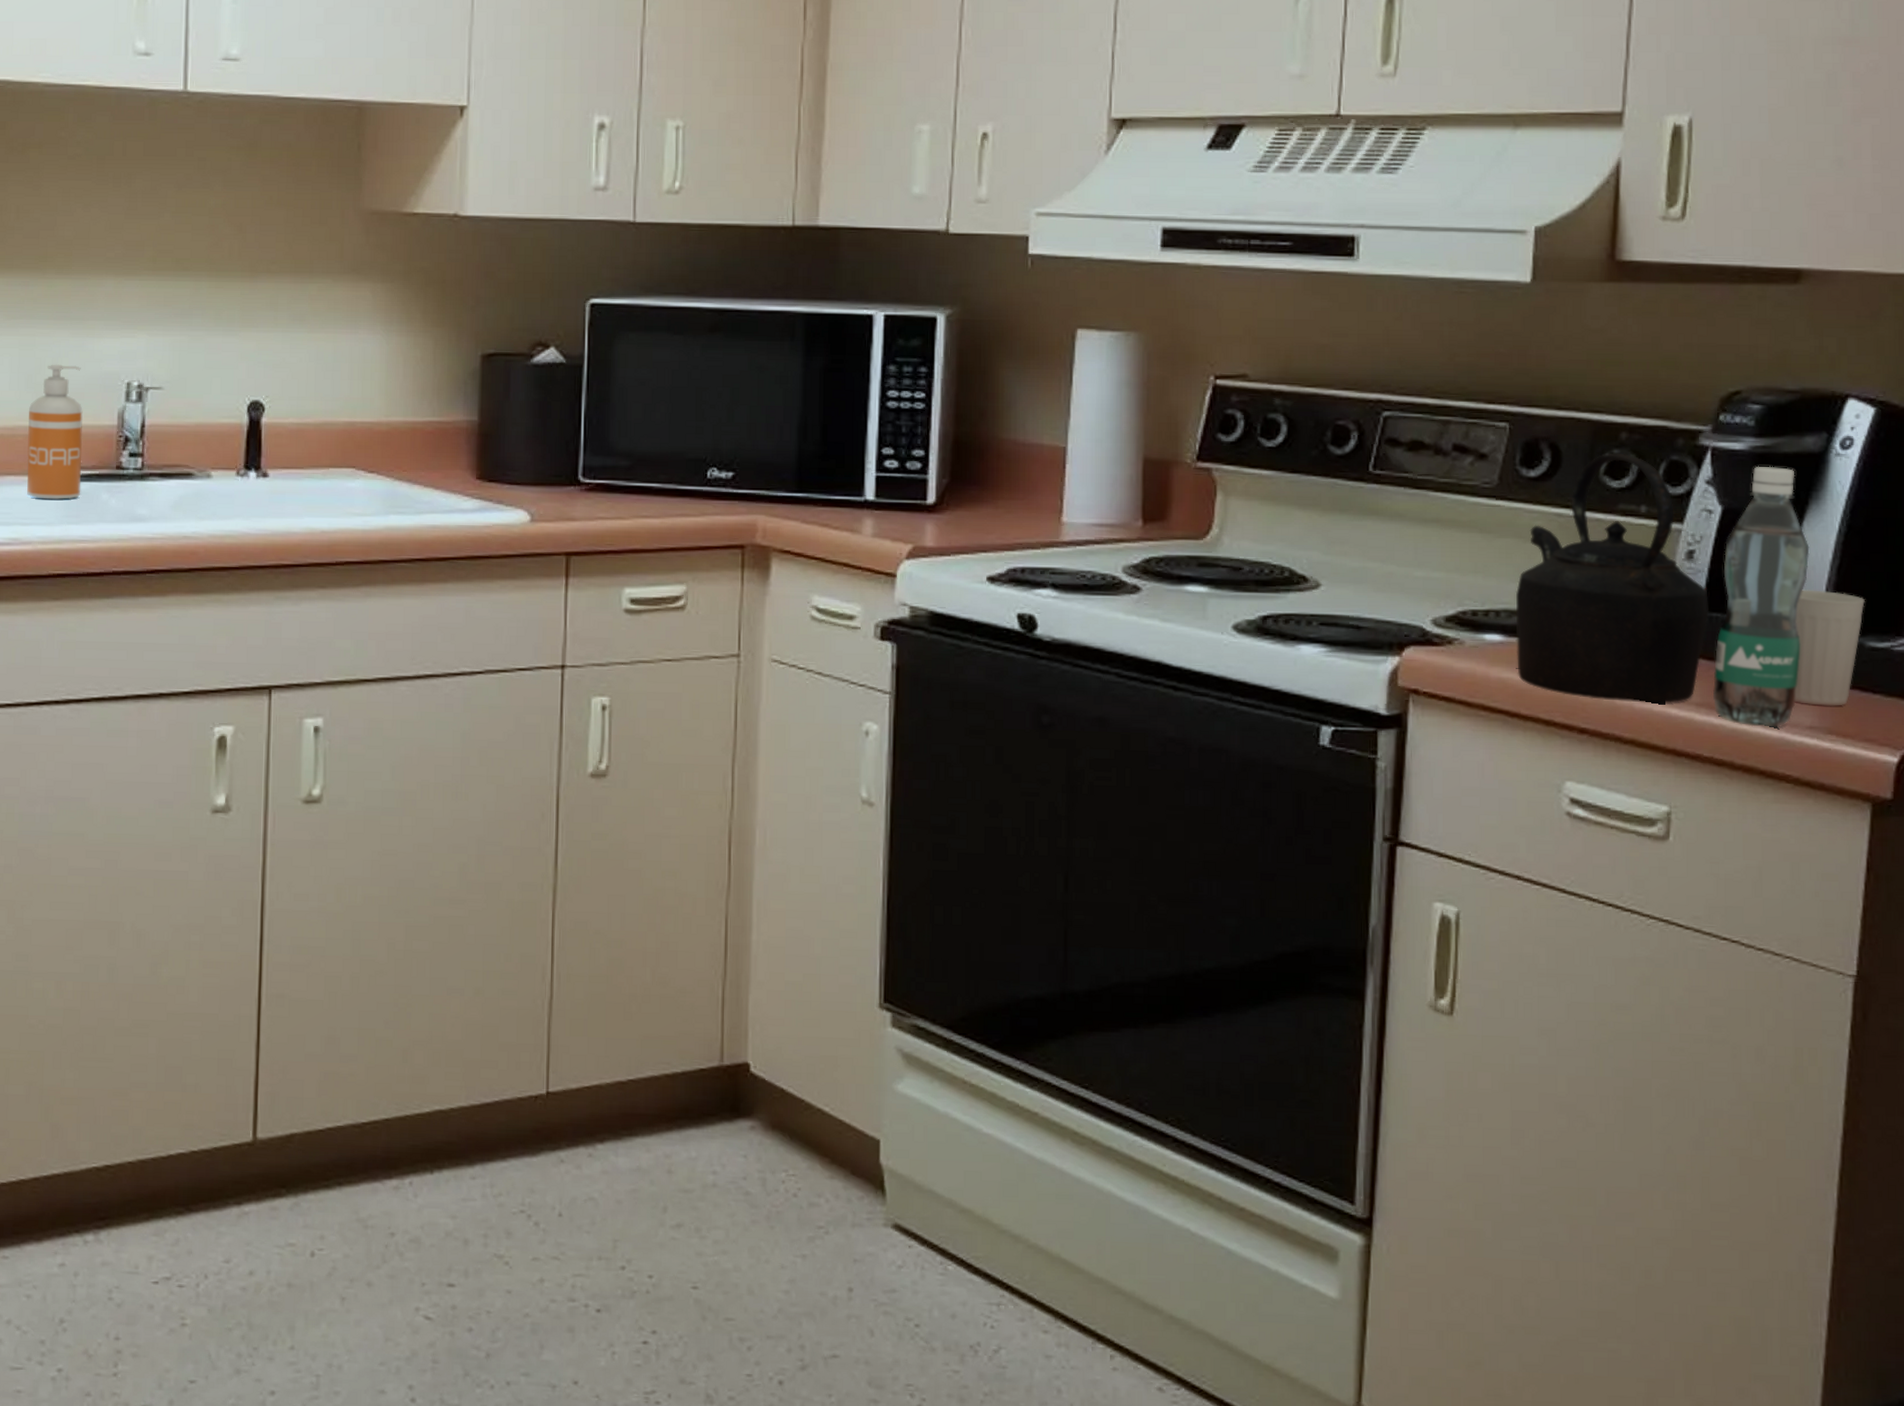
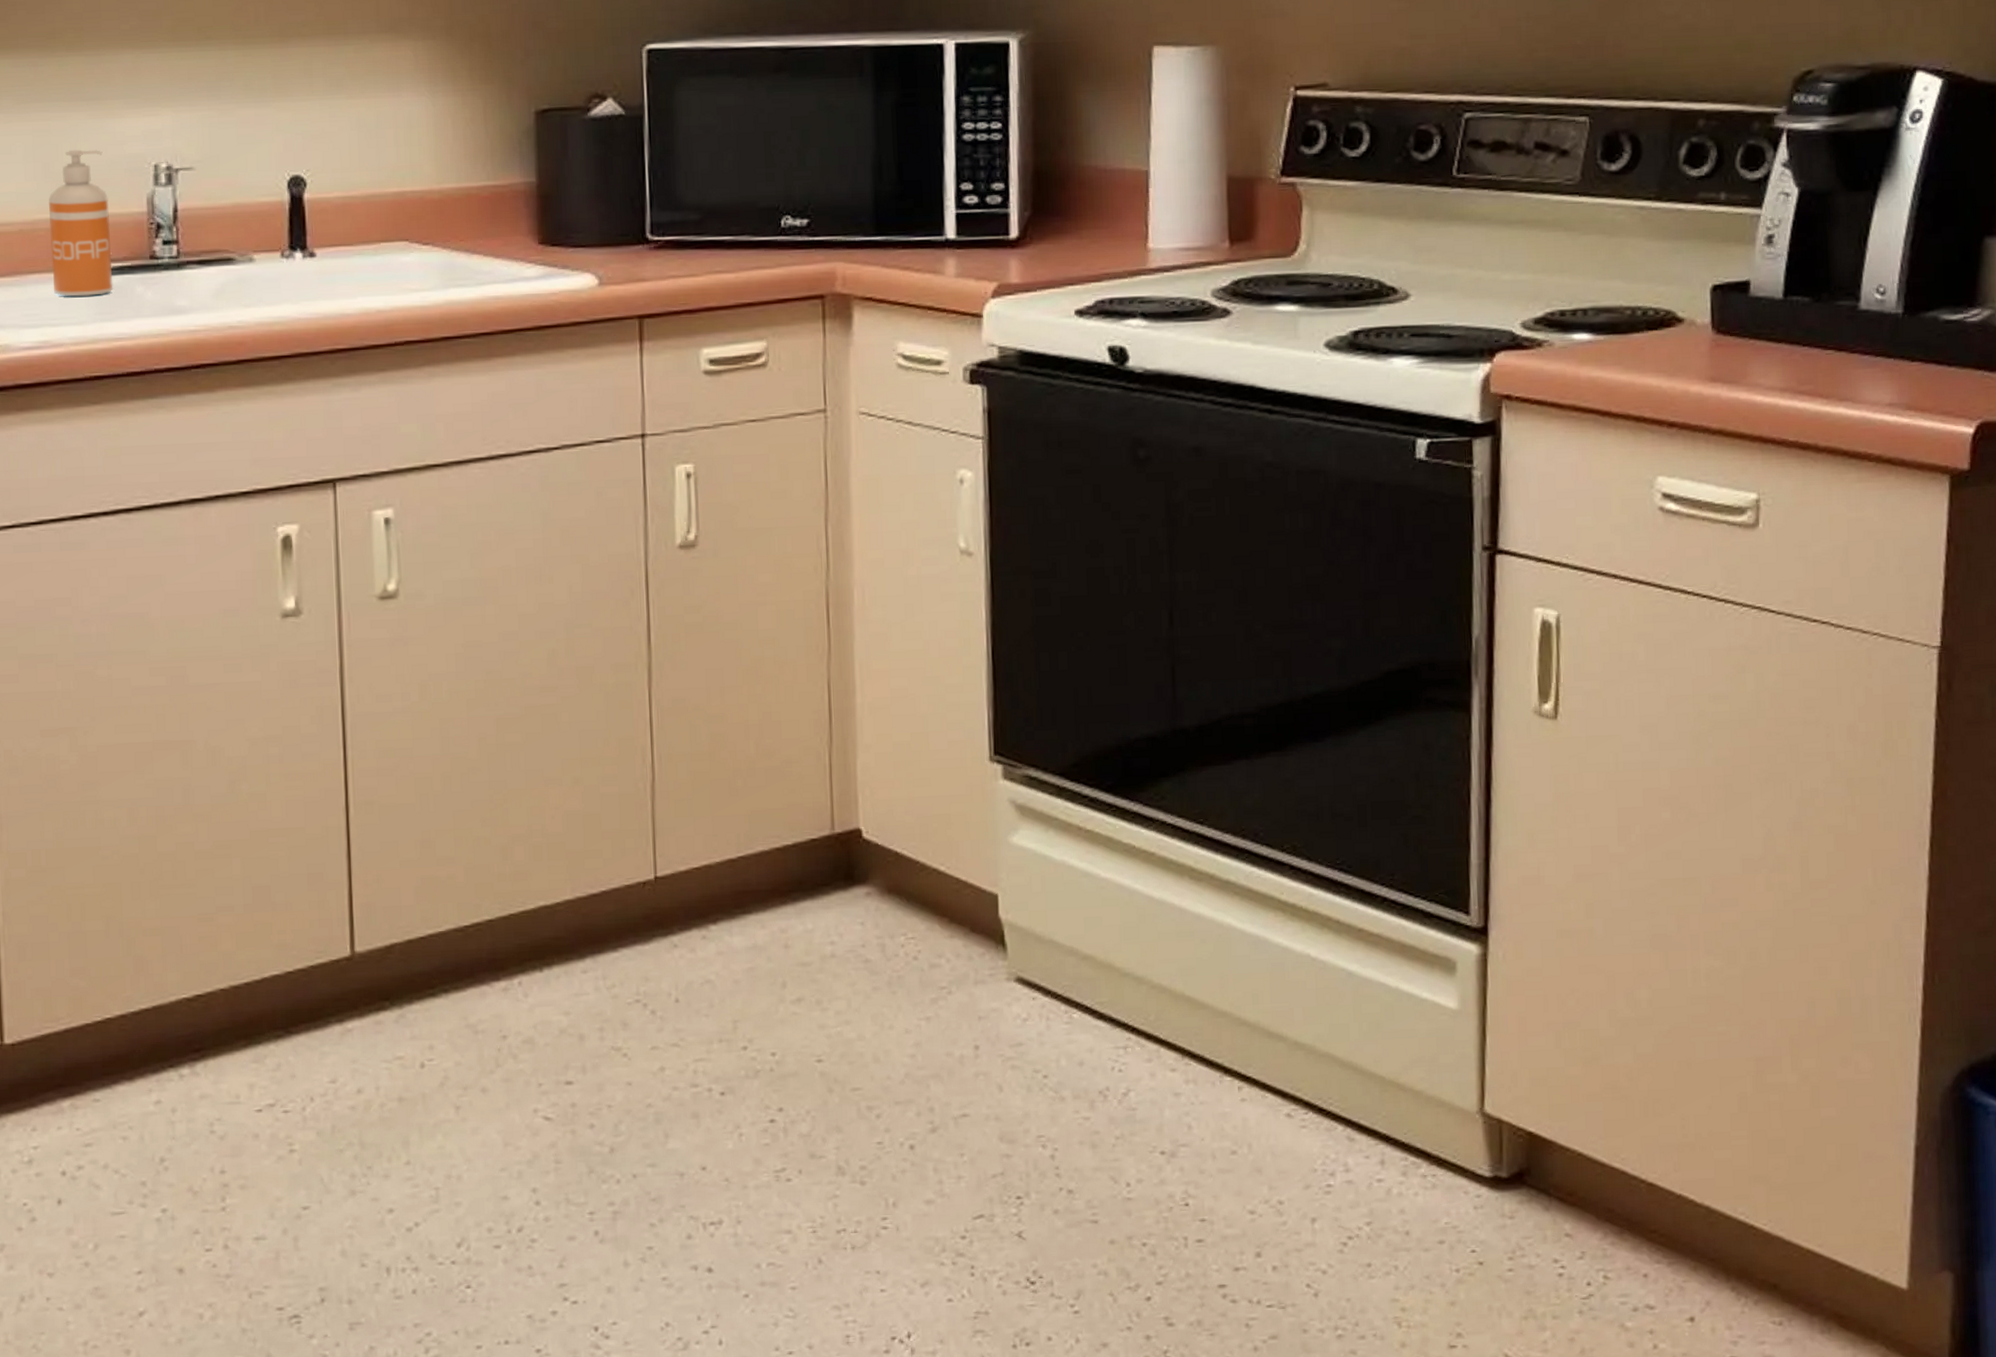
kettle: present [1515,452,1710,704] -> none [1602,141,1790,392]
bottle: present [1713,466,1810,727] -> none [1796,144,1884,408]
cup: present [1795,589,1865,706] -> none [1872,266,1938,383]

